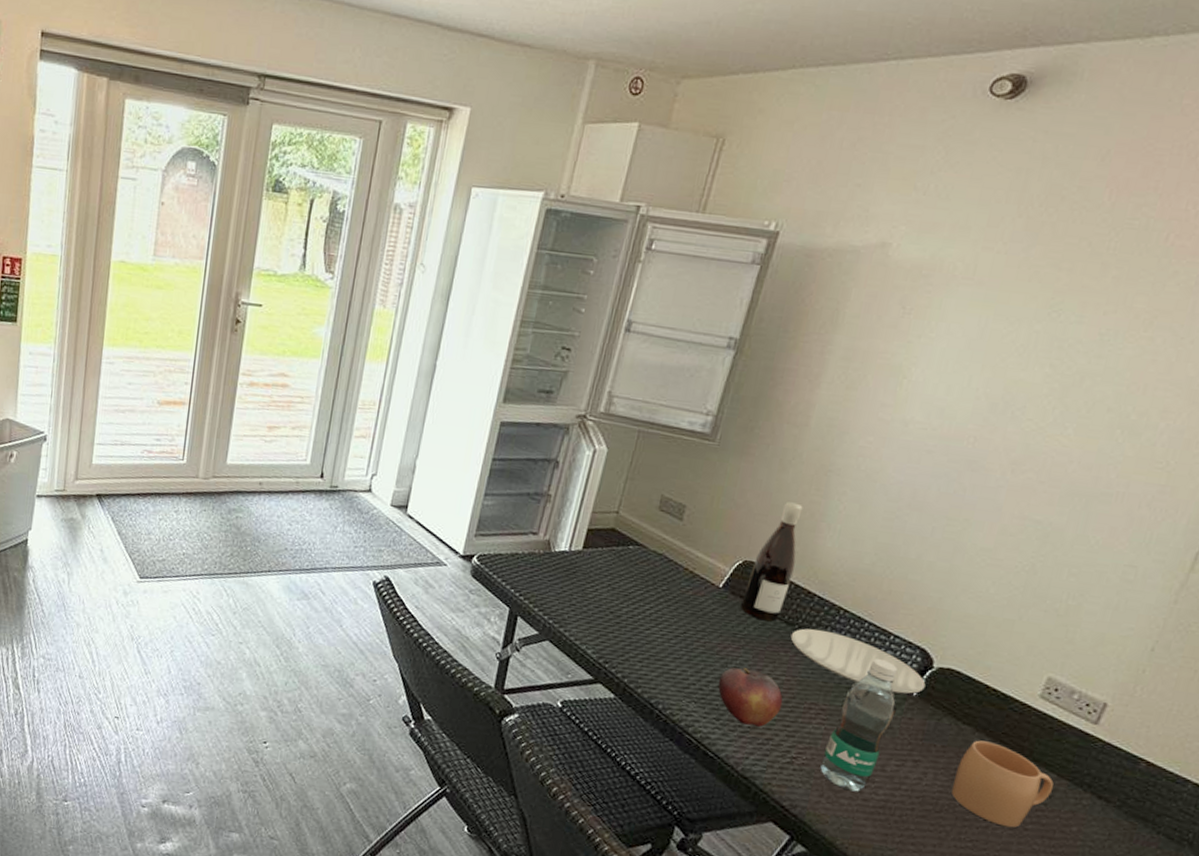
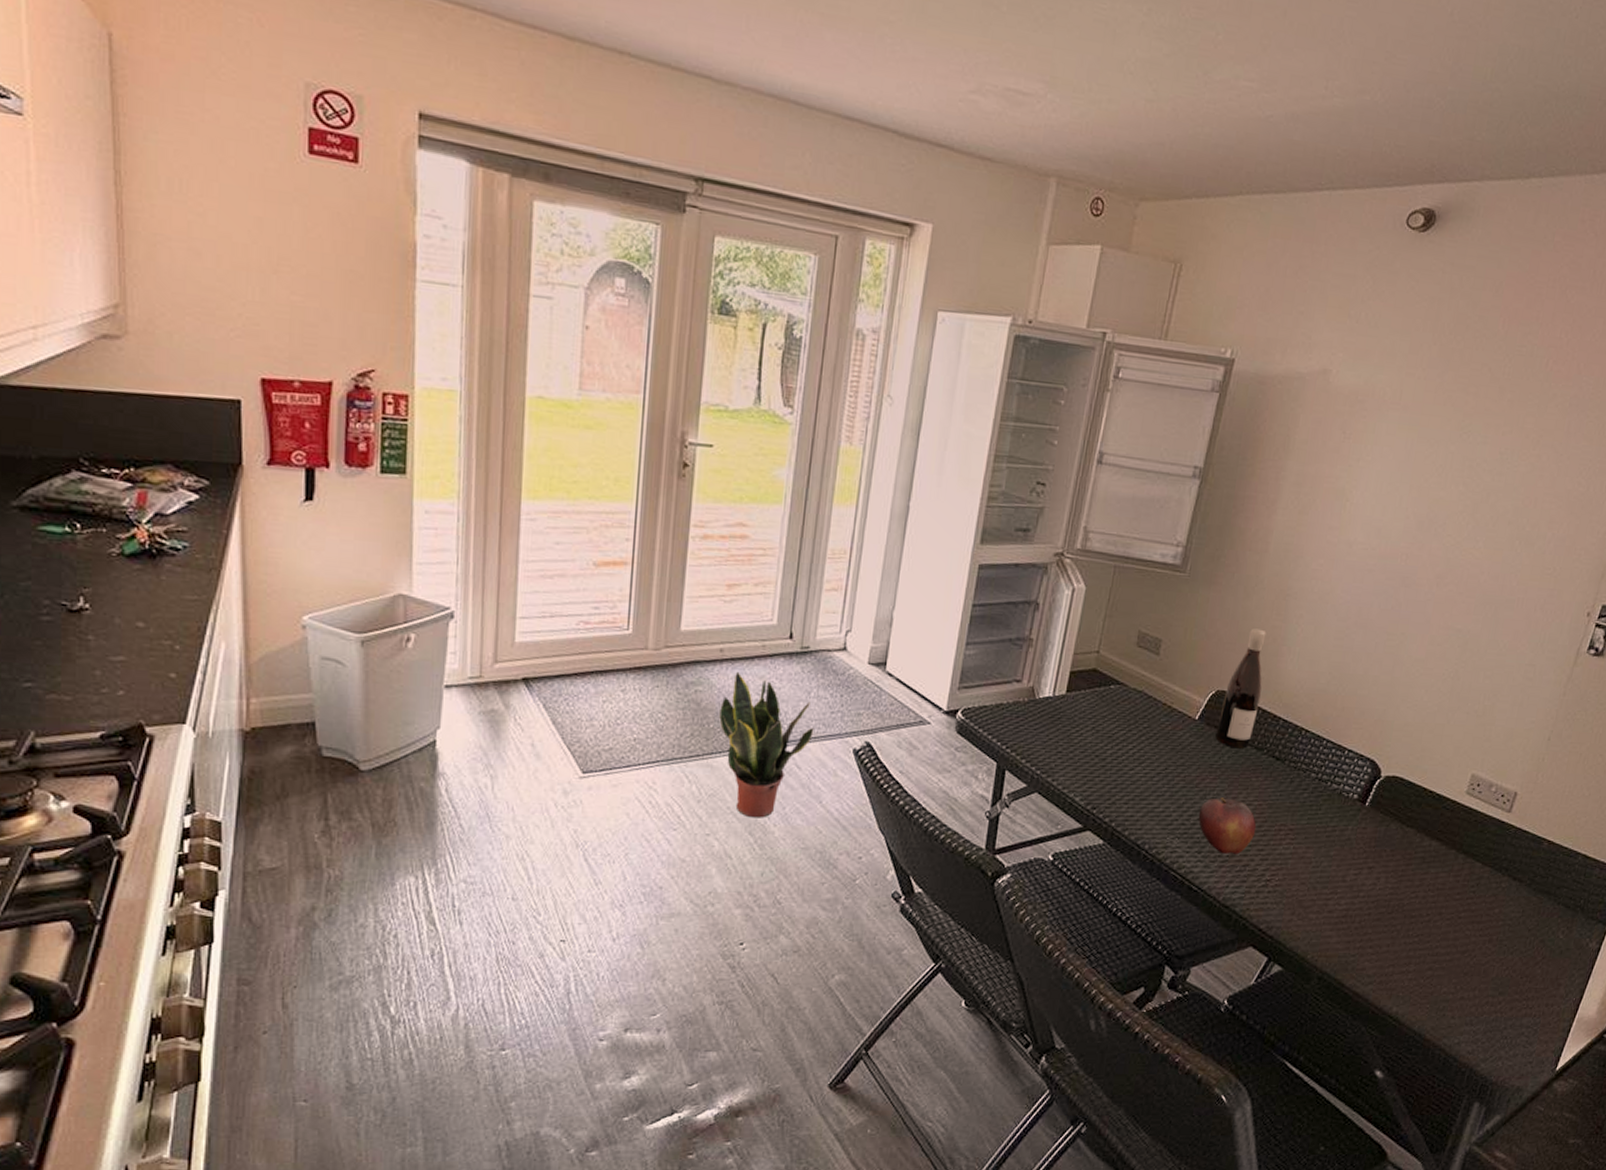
potted plant: none [255,503,338,634] -> present [719,671,814,818]
plate: present [790,628,926,695] -> none [1260,751,1376,806]
bottle: present [820,659,898,792] -> none [1291,774,1354,905]
mug: present [951,740,1054,828] -> none [1400,840,1480,918]

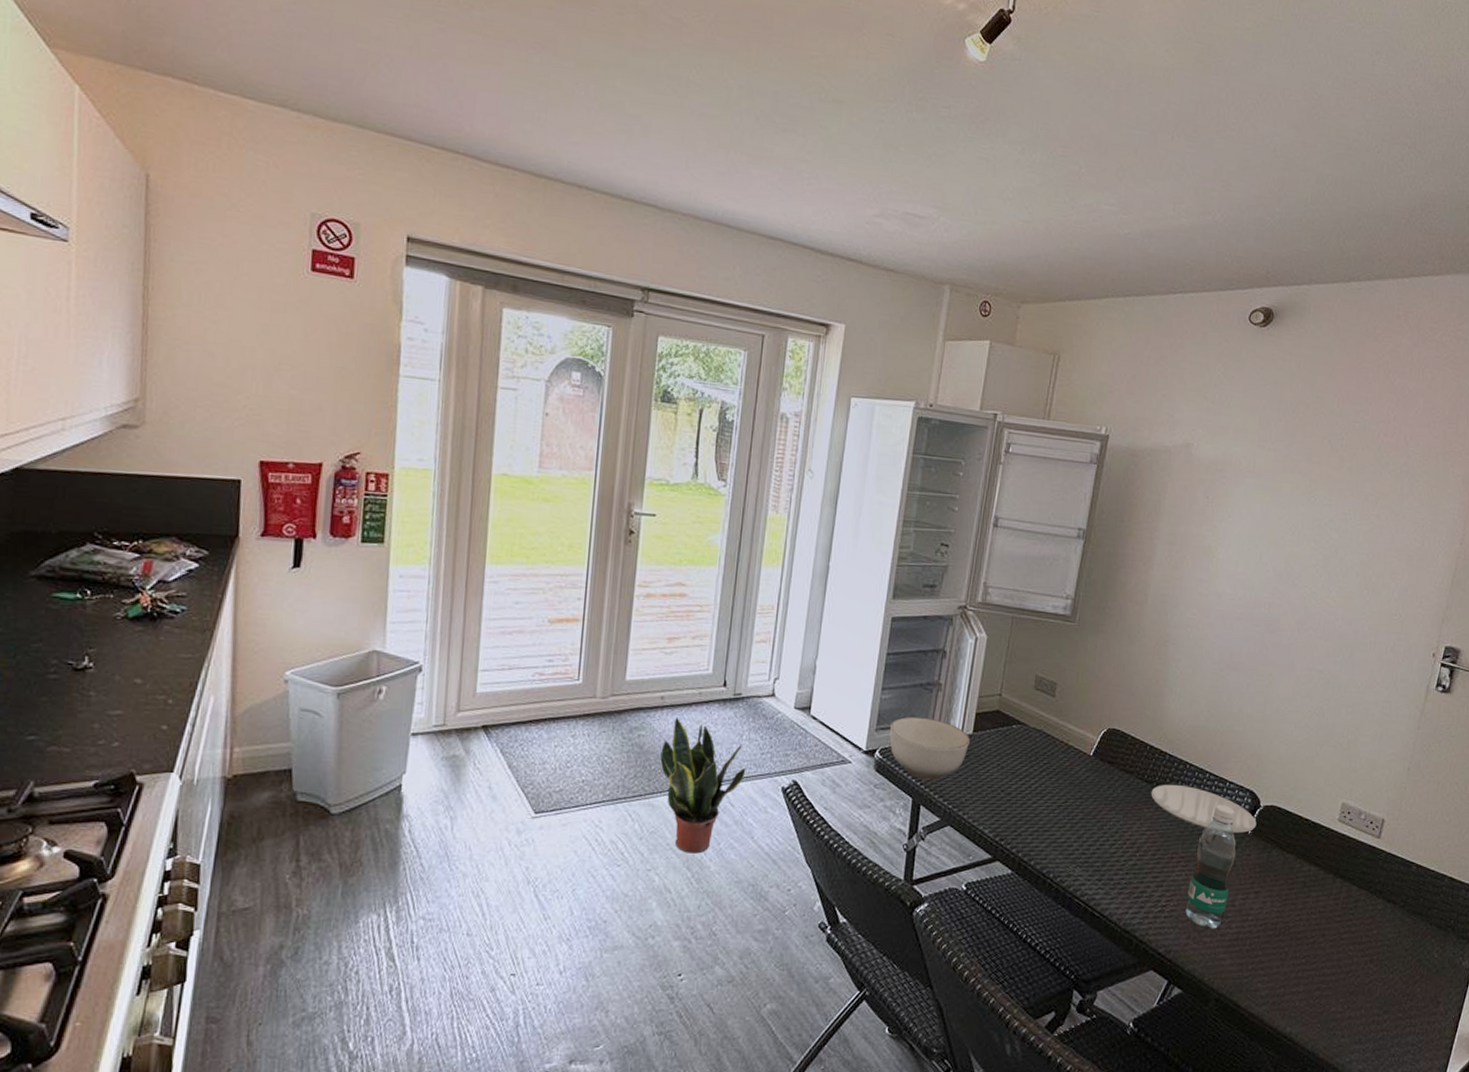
bowl: none [973,674,1064,743] -> present [889,716,971,779]
fruit: present [1198,796,1257,854] -> none [1097,827,1151,881]
bottle: present [1215,627,1266,749] -> none [1109,670,1150,782]
plate: none [1260,751,1376,806] -> present [1151,784,1257,834]
bottle: none [1291,774,1354,905] -> present [1185,805,1238,929]

